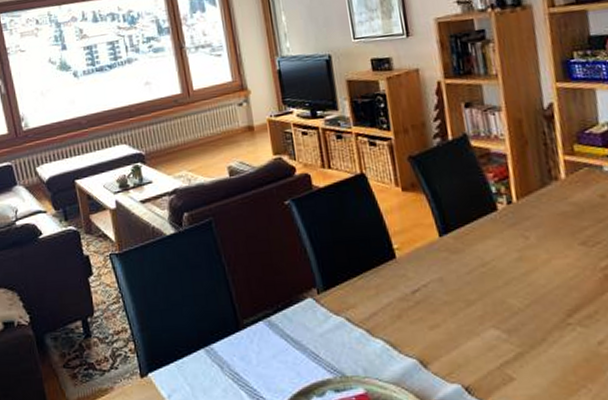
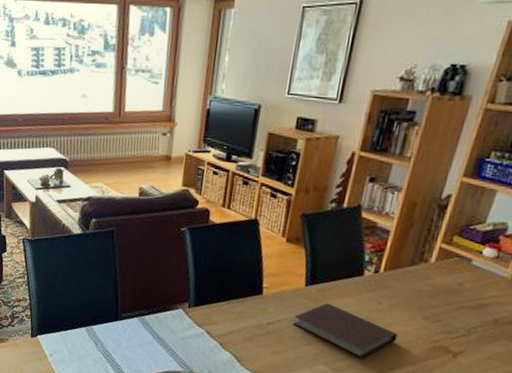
notebook: none [439,251,562,310] -> present [292,303,398,359]

